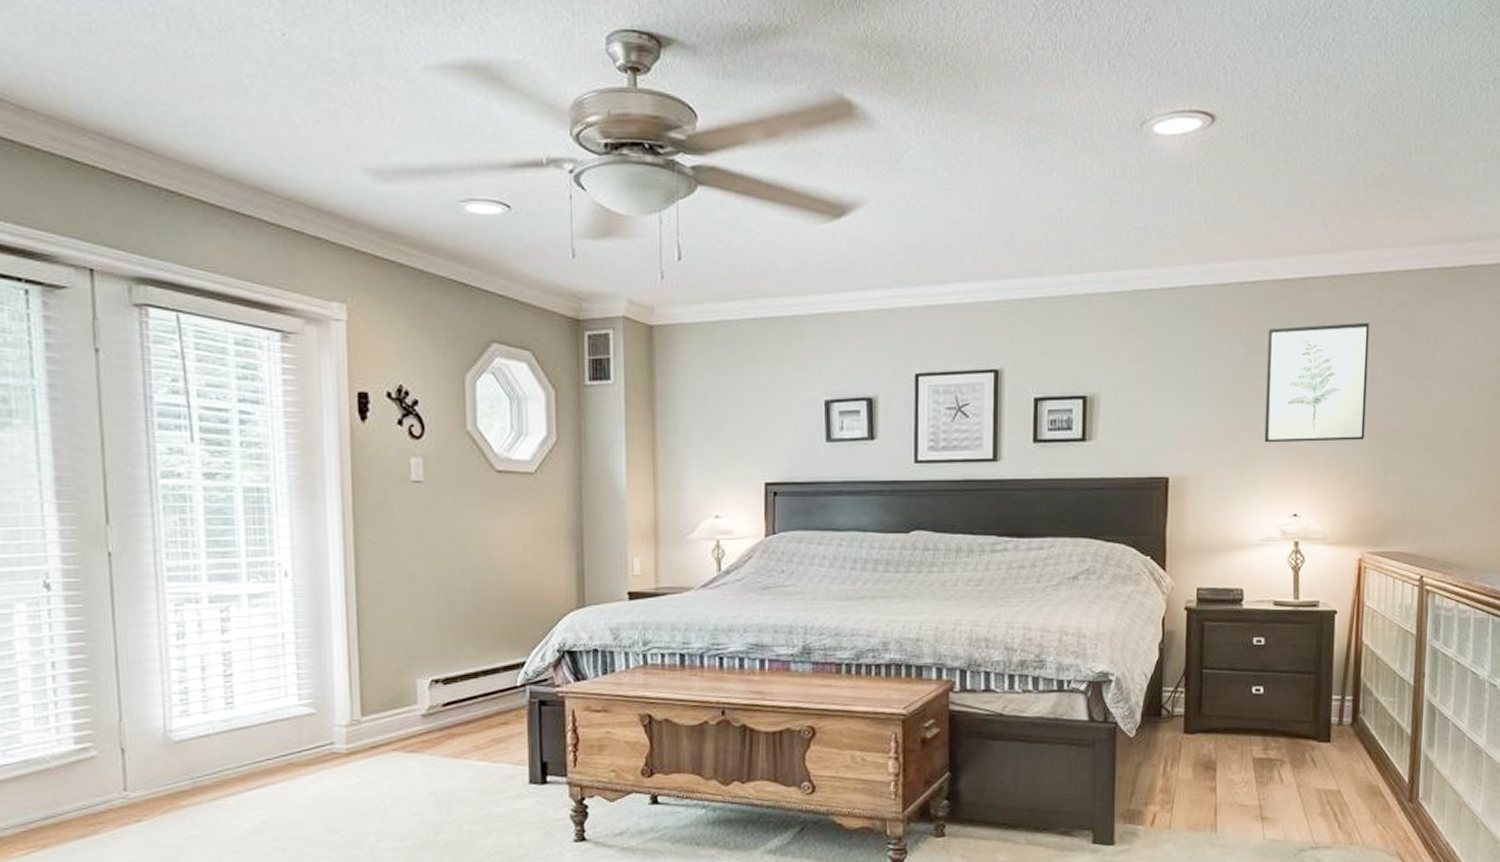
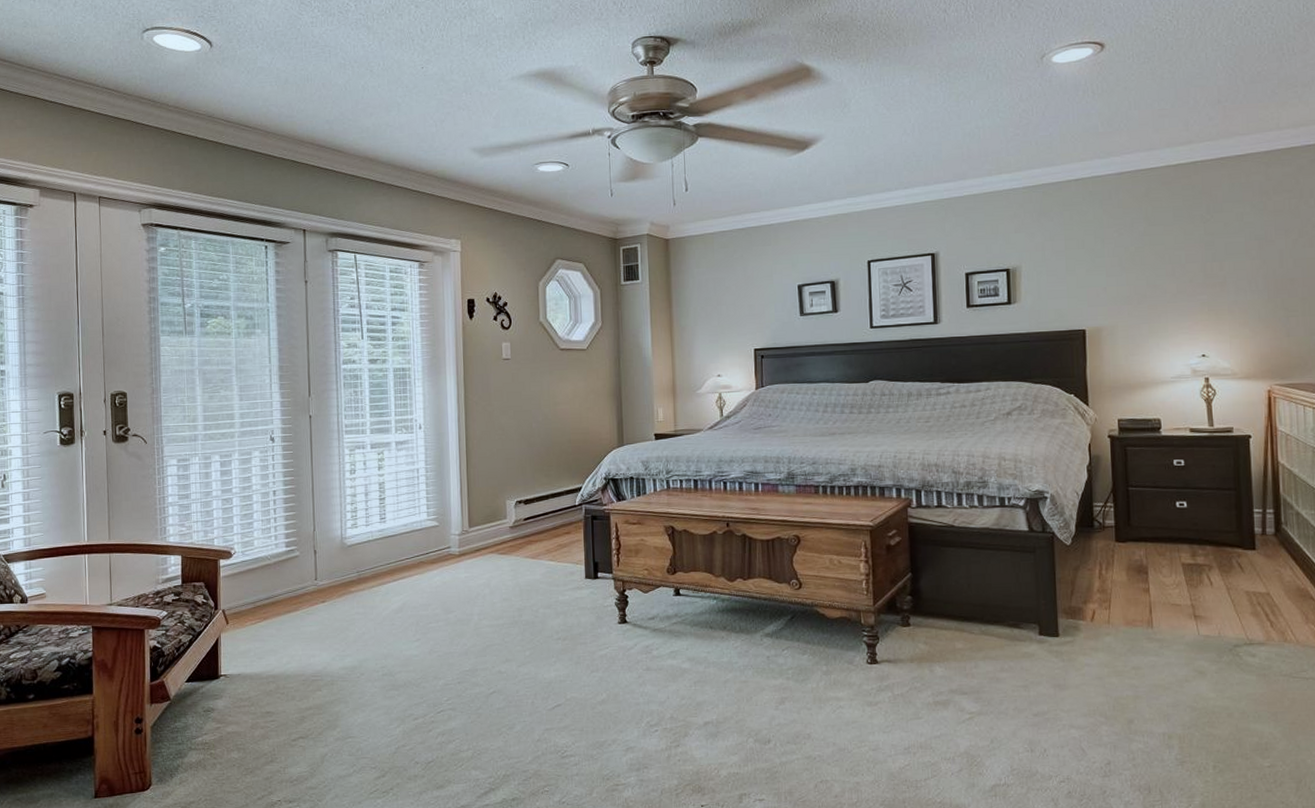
wall art: present [1264,322,1370,443] -> none [1165,193,1263,297]

